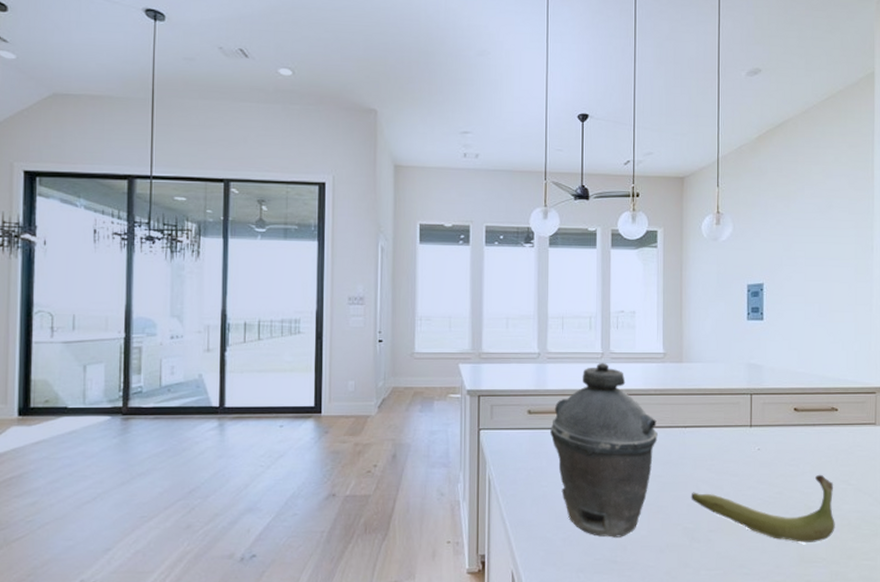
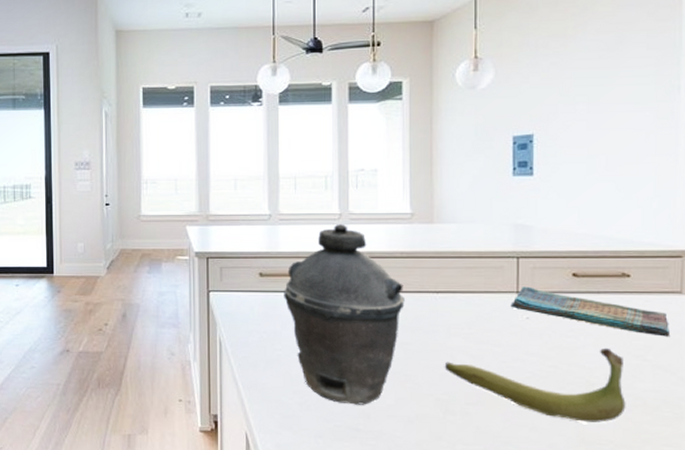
dish towel: none [745,420,868,463] -> present [510,286,671,337]

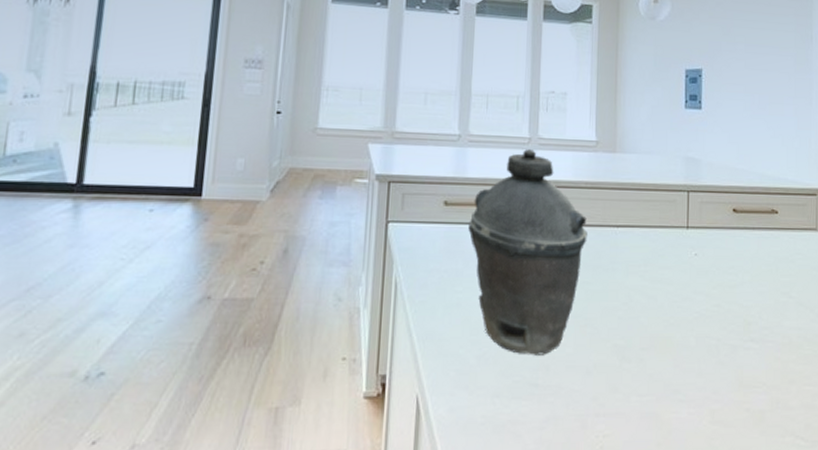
banana: present [444,347,626,423] -> none [622,285,776,364]
dish towel: present [510,286,671,337] -> none [681,221,809,273]

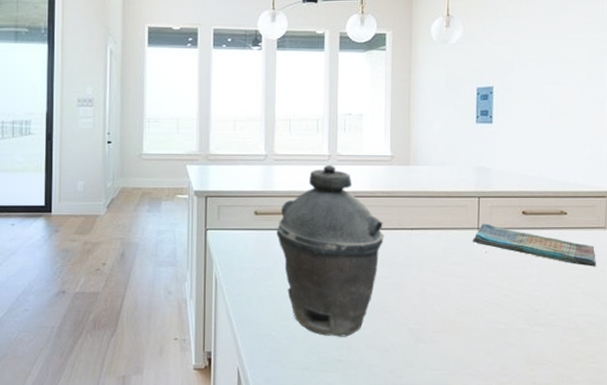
dish towel: none [681,221,809,273] -> present [472,223,597,267]

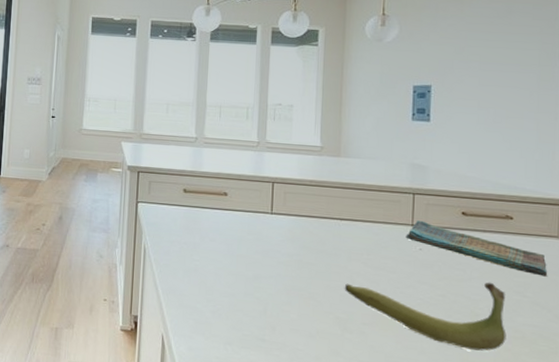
kettle: present [277,165,384,337] -> none [204,151,312,318]
banana: none [416,277,562,345] -> present [344,282,506,351]

